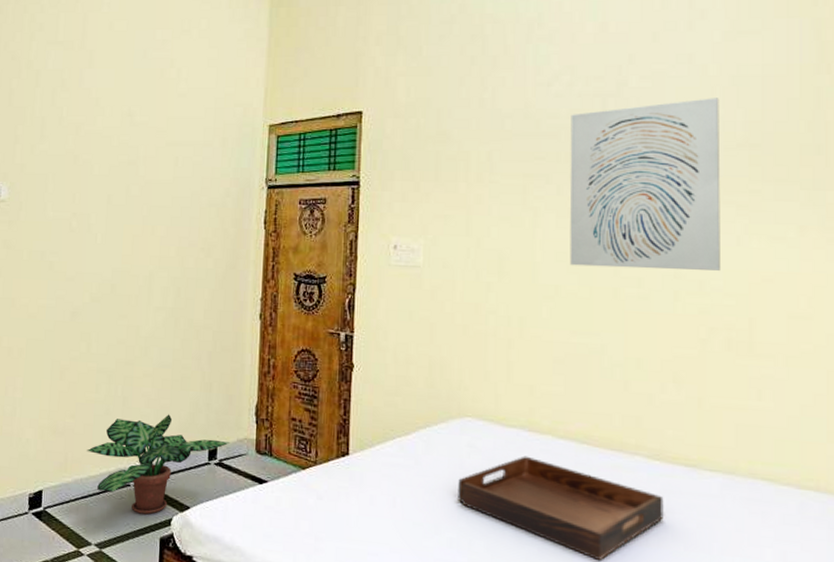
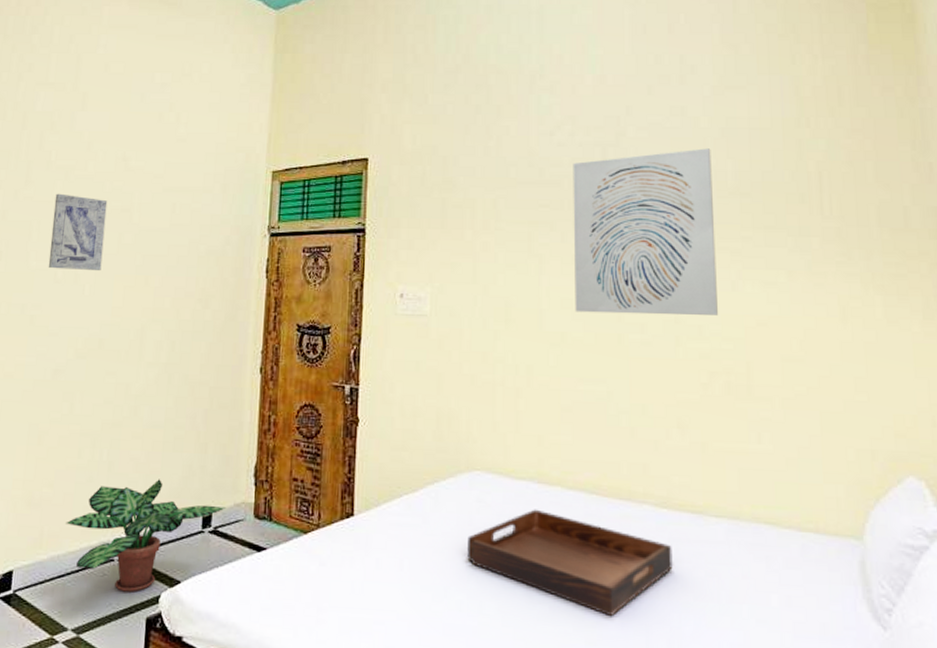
wall art: none [63,147,115,221] -> present [48,193,108,271]

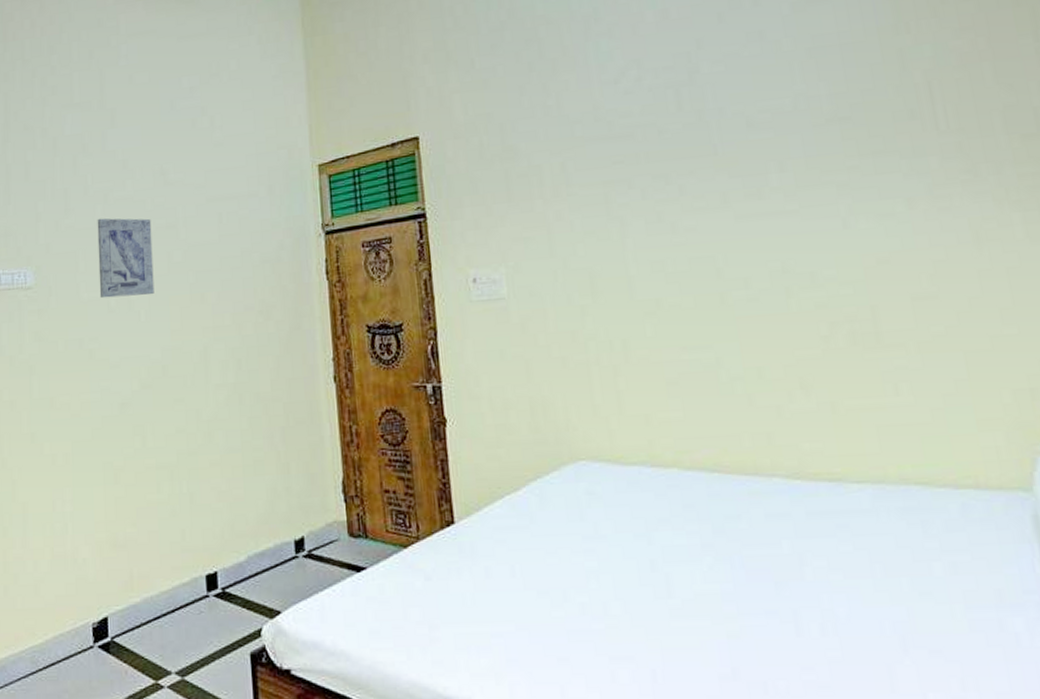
potted plant: present [66,479,227,593] -> none [154,506,318,628]
serving tray: present [467,509,673,617] -> none [581,495,816,605]
wall art: present [573,148,718,316] -> none [644,73,831,275]

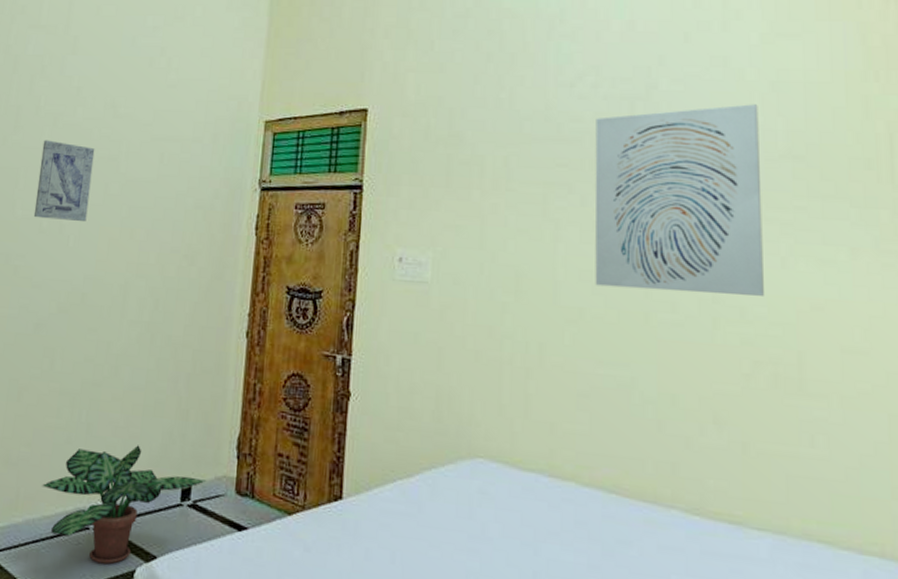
potted plant: none [154,506,318,628] -> present [42,445,207,565]
wall art: none [644,73,831,275] -> present [595,104,764,296]

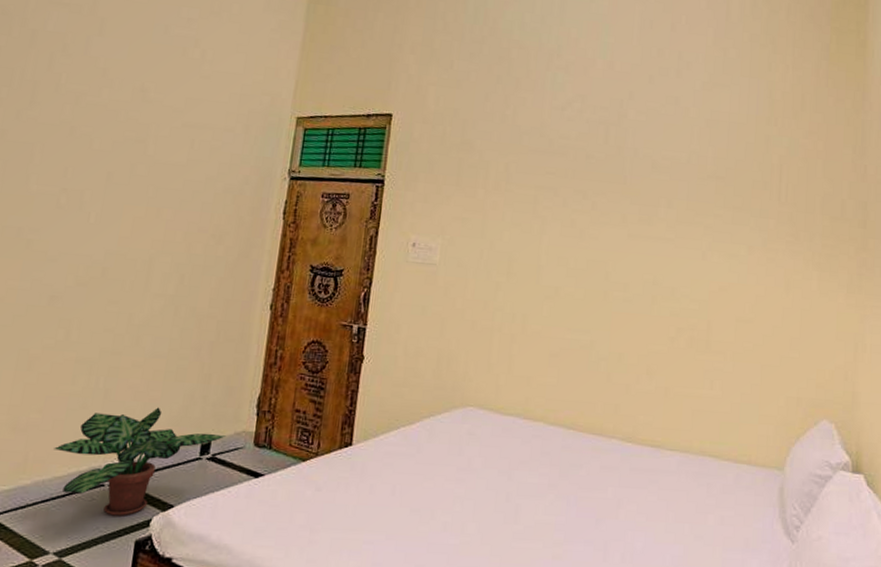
wall art: present [33,140,95,222] -> none [50,117,121,200]
wall art: present [595,104,764,296] -> none [569,135,697,280]

